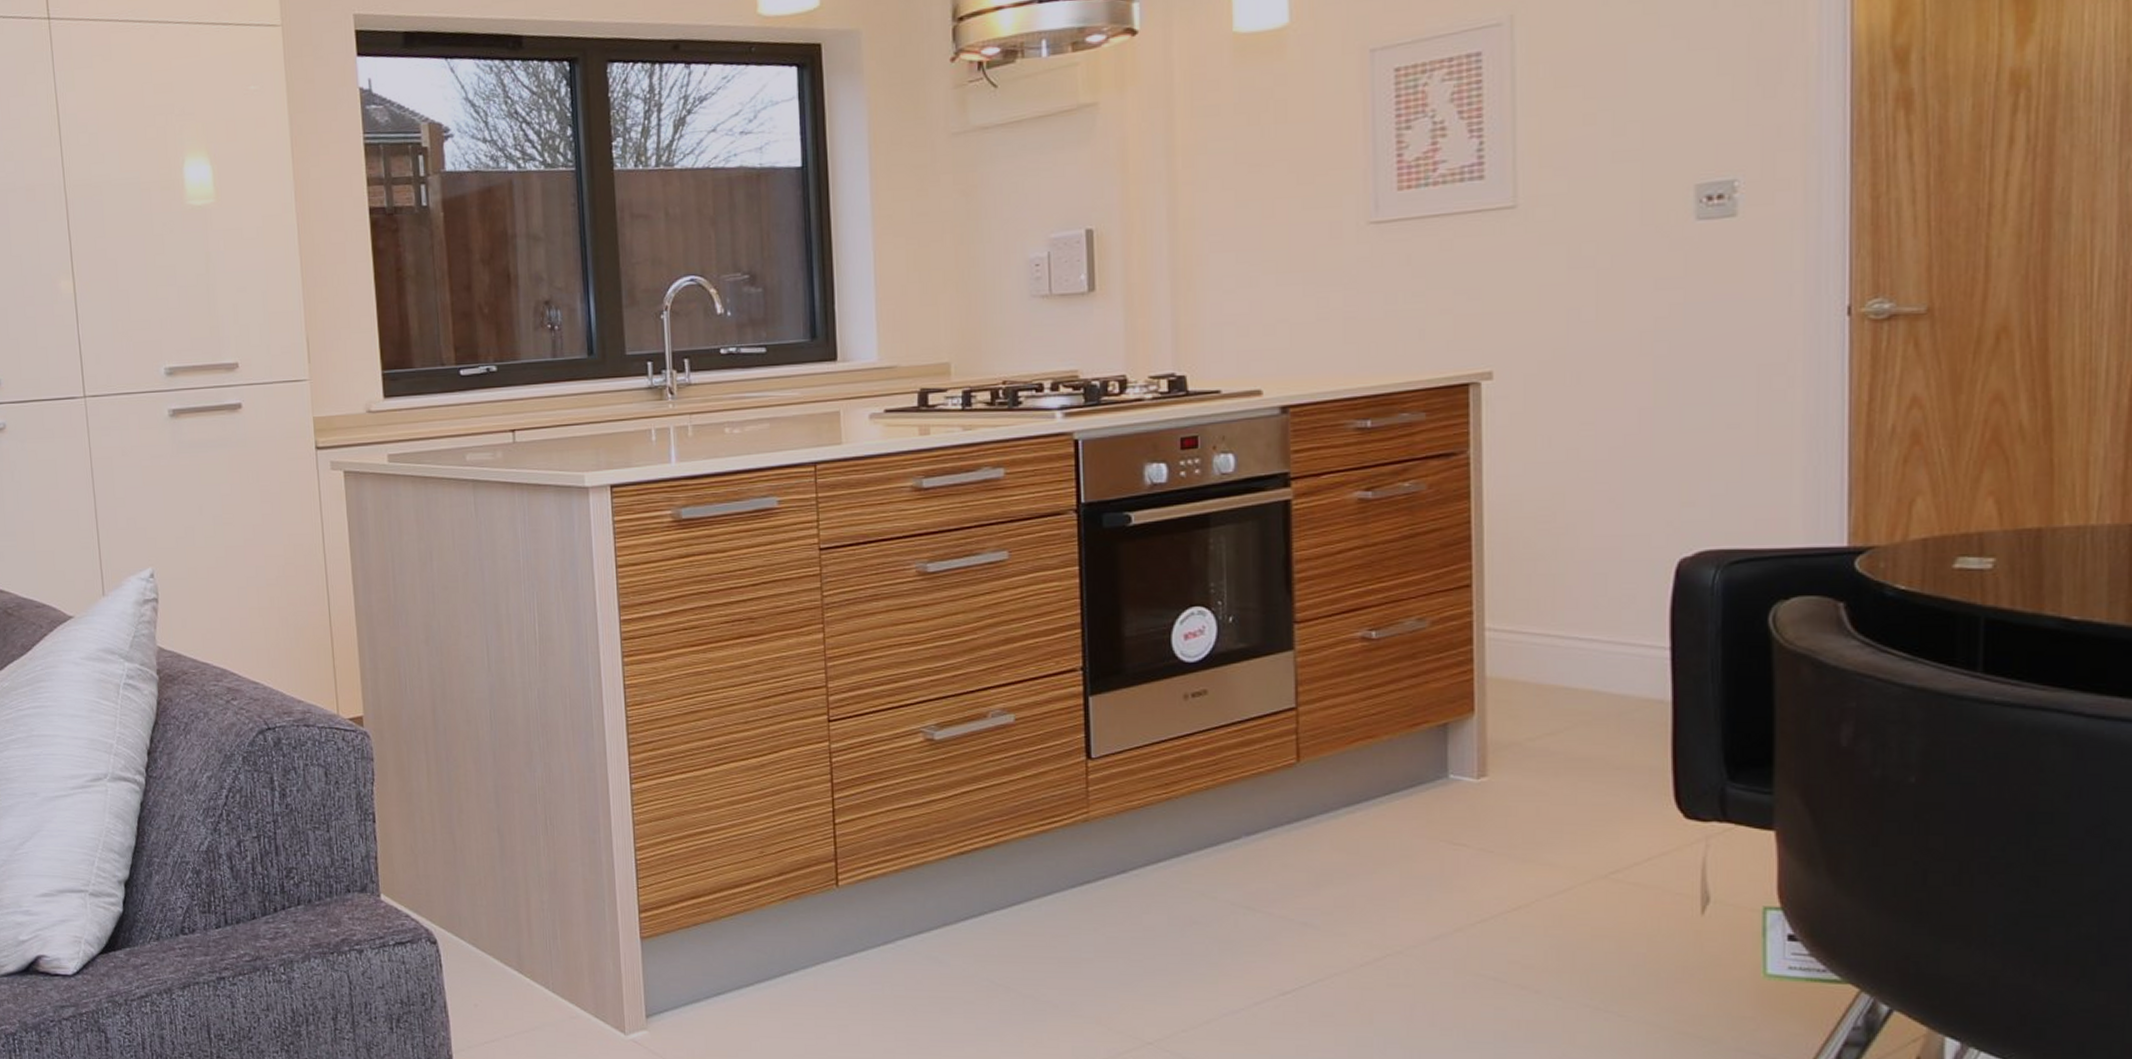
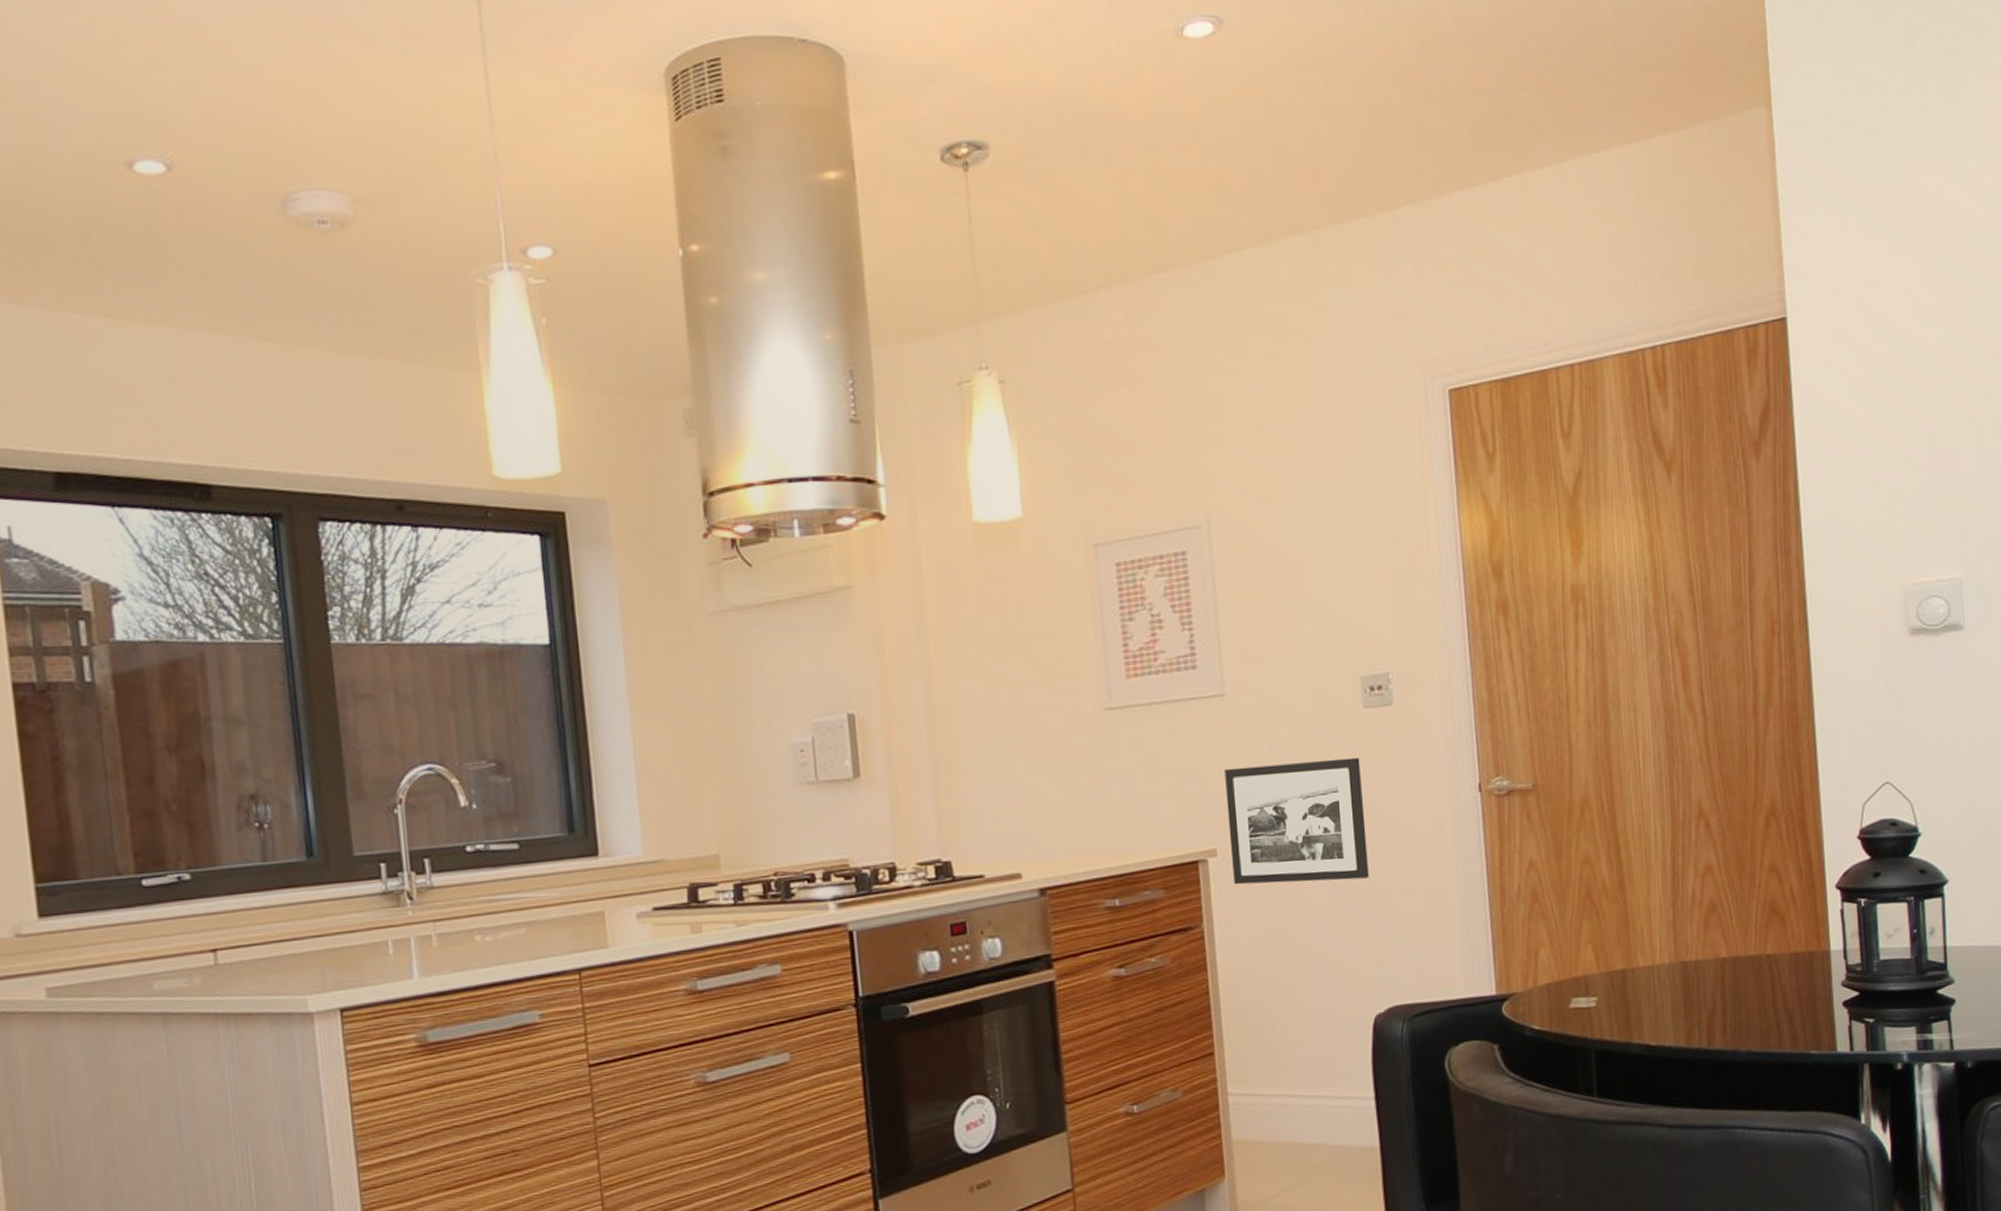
picture frame: none [1509,275,1687,411] -> present [1224,757,1369,885]

